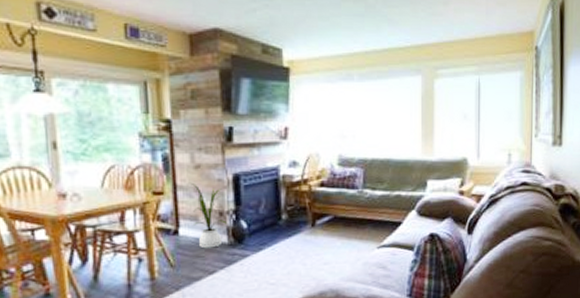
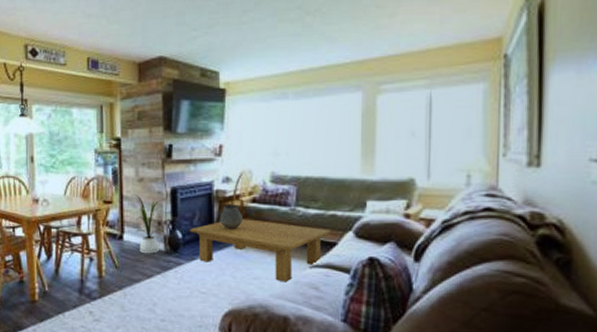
coffee table: none [255,204,396,265] -> present [190,219,331,283]
ceramic pot: none [287,190,311,216] -> present [220,205,242,230]

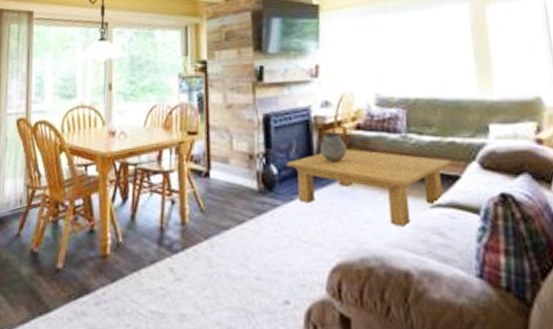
house plant: present [134,194,164,254] -> none [222,122,256,194]

